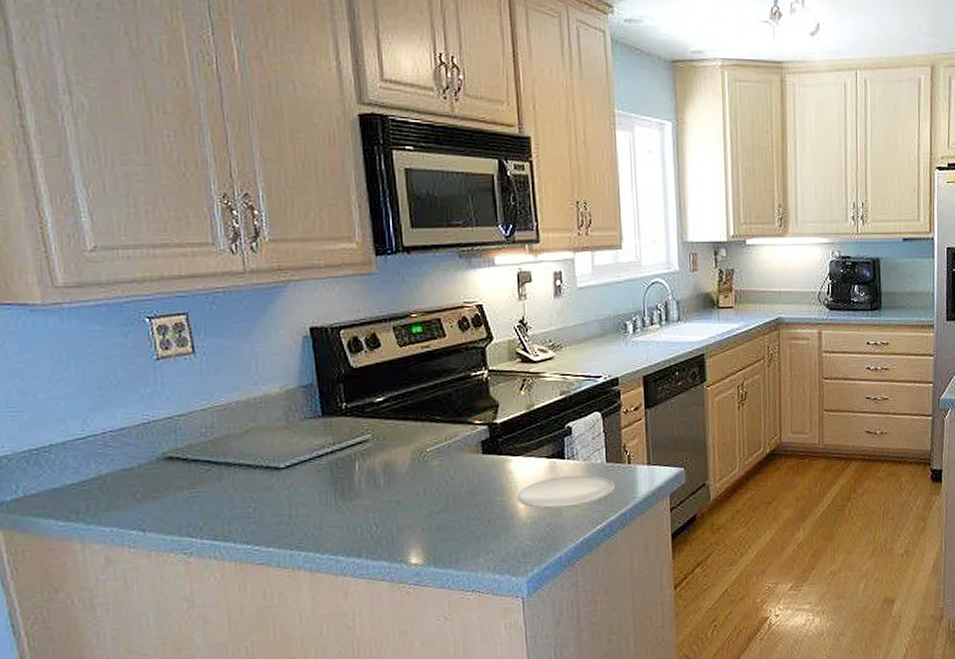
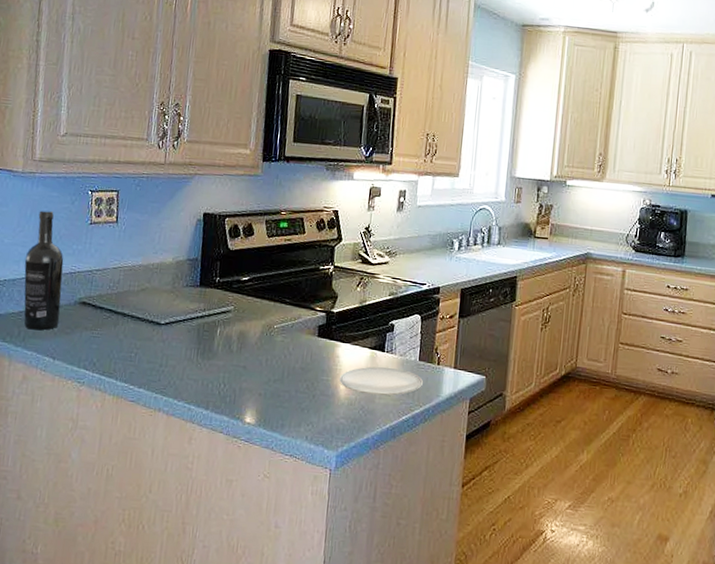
wine bottle: none [72,349,141,501] -> present [24,210,64,331]

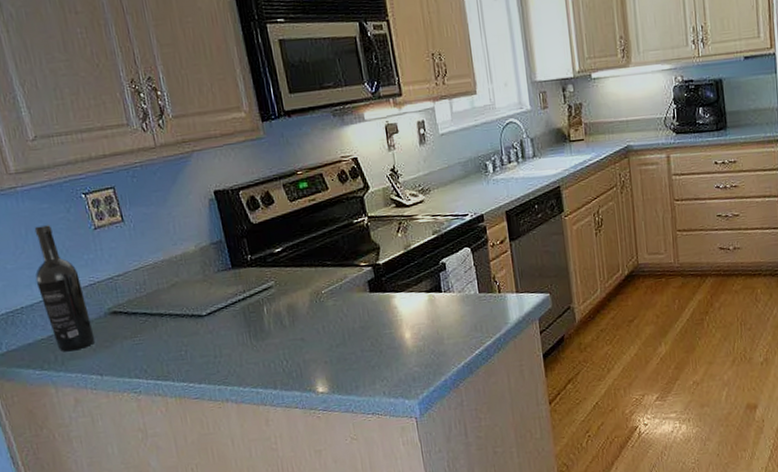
plate: present [339,366,424,396] -> none [402,305,489,339]

